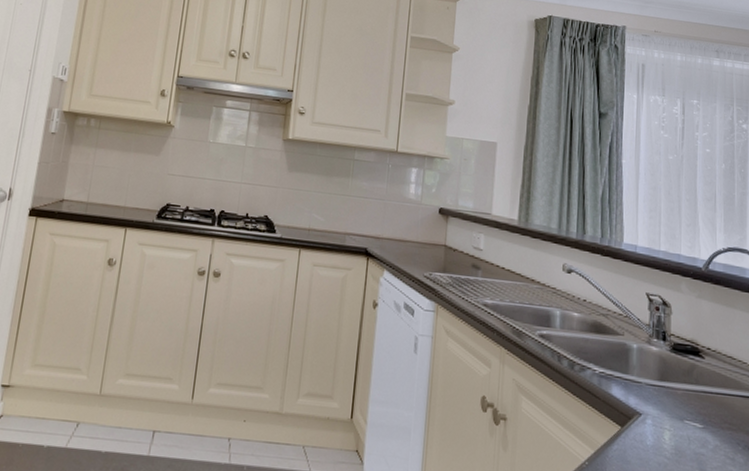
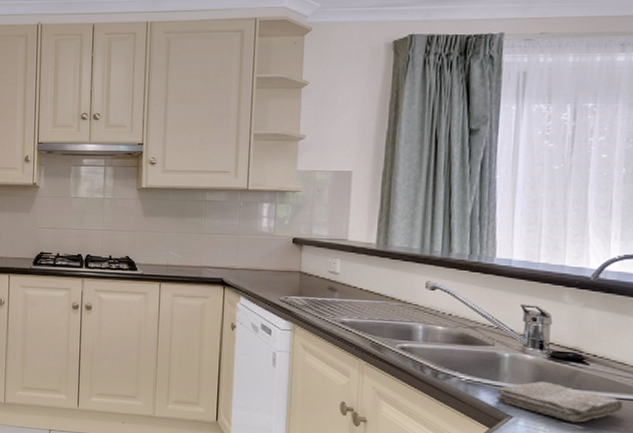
washcloth: none [626,375,734,421] -> present [495,381,623,423]

